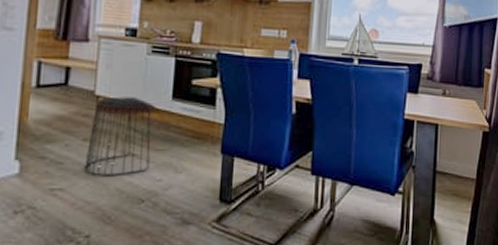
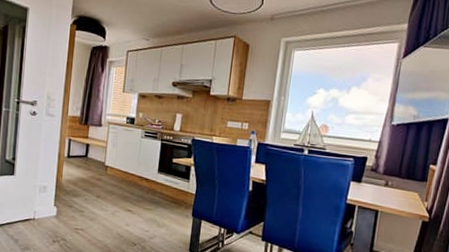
stool: present [84,96,157,177] -> none [97,167,147,225]

